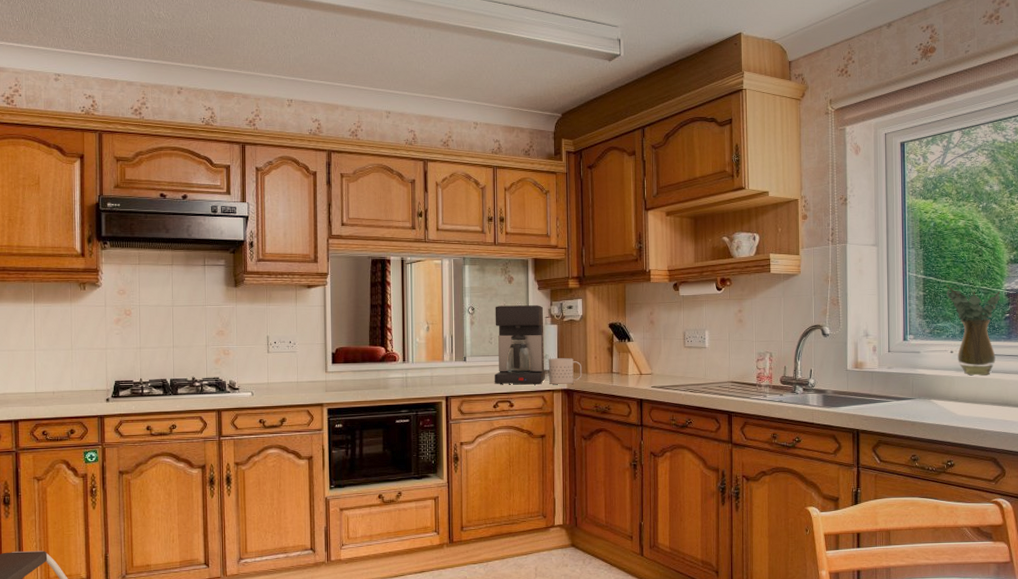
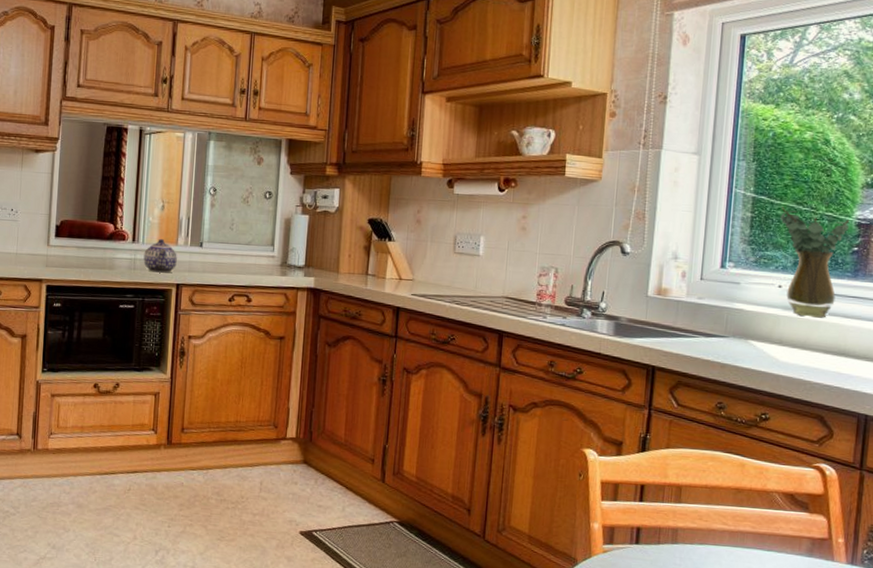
teapot: none [414,356,445,388] -> present [143,238,178,273]
coffee maker: present [495,305,546,385] -> none [232,188,295,280]
mug: present [548,358,582,385] -> none [294,252,333,284]

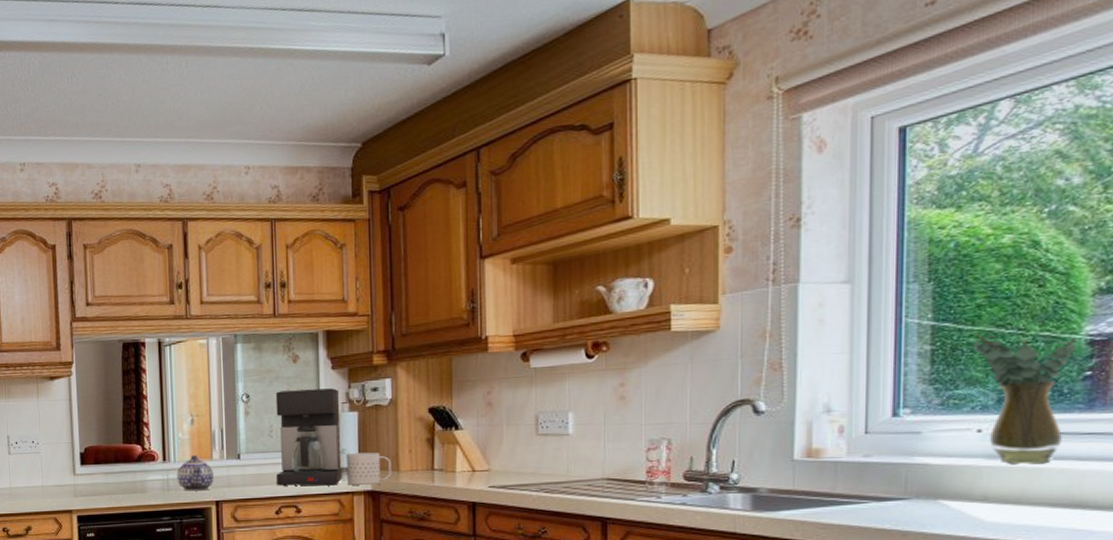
coffee maker: none [232,188,295,280] -> present [275,388,343,486]
mug: none [294,252,333,284] -> present [346,452,392,486]

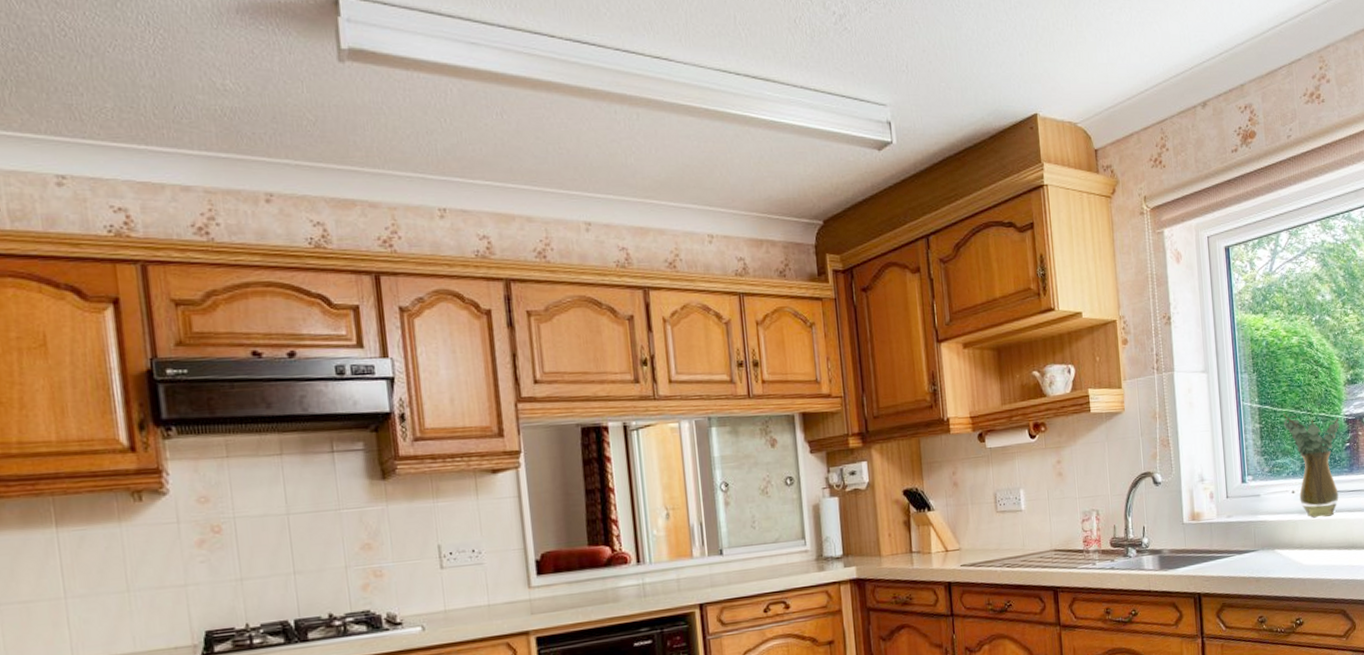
teapot: present [177,454,215,491] -> none [653,553,697,596]
coffee maker: present [275,388,343,486] -> none [755,473,829,581]
mug: present [346,452,392,486] -> none [830,538,875,575]

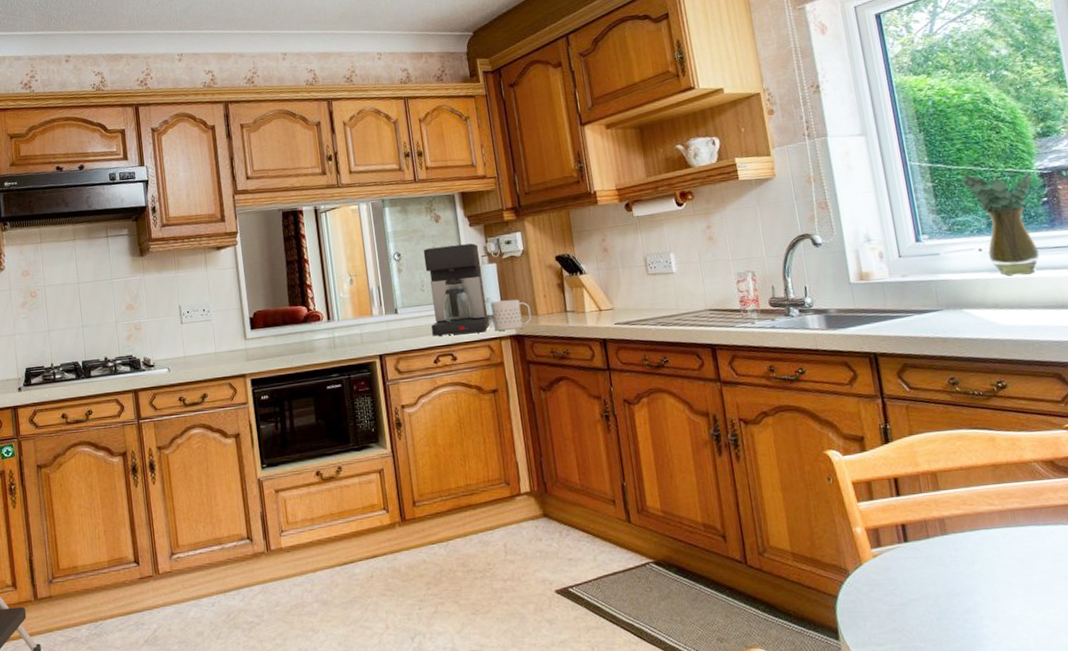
coffee maker: none [755,473,829,581] -> present [423,243,491,336]
mug: none [830,538,875,575] -> present [490,299,532,331]

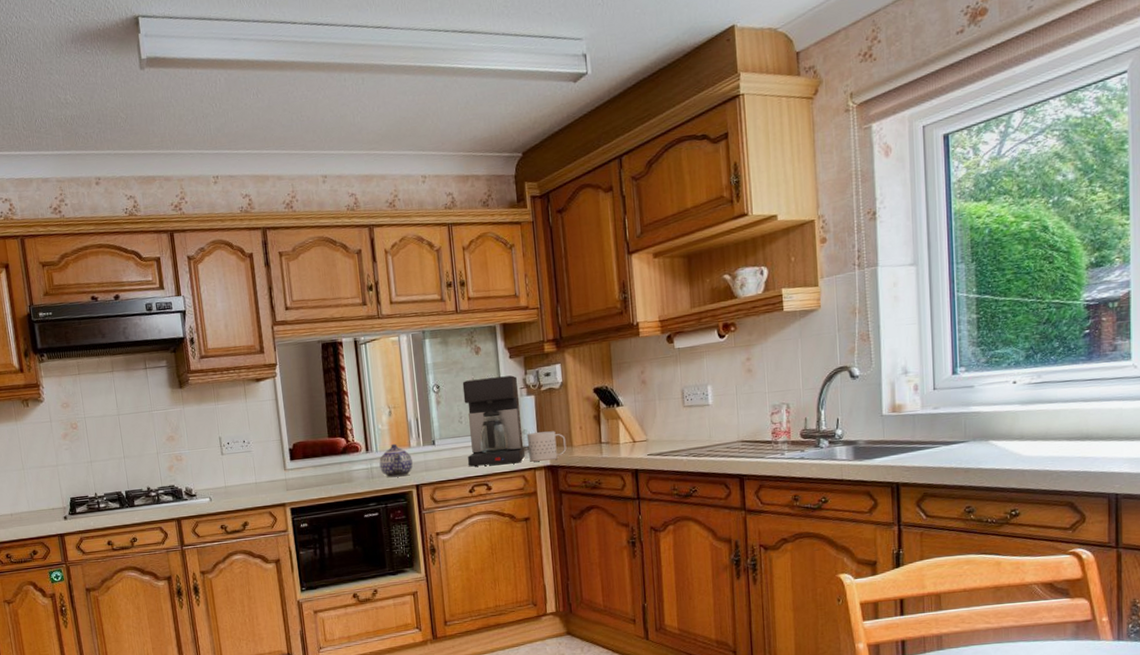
teapot: none [341,312,376,348] -> present [379,443,414,478]
vase: present [960,171,1040,276] -> none [1006,302,1078,408]

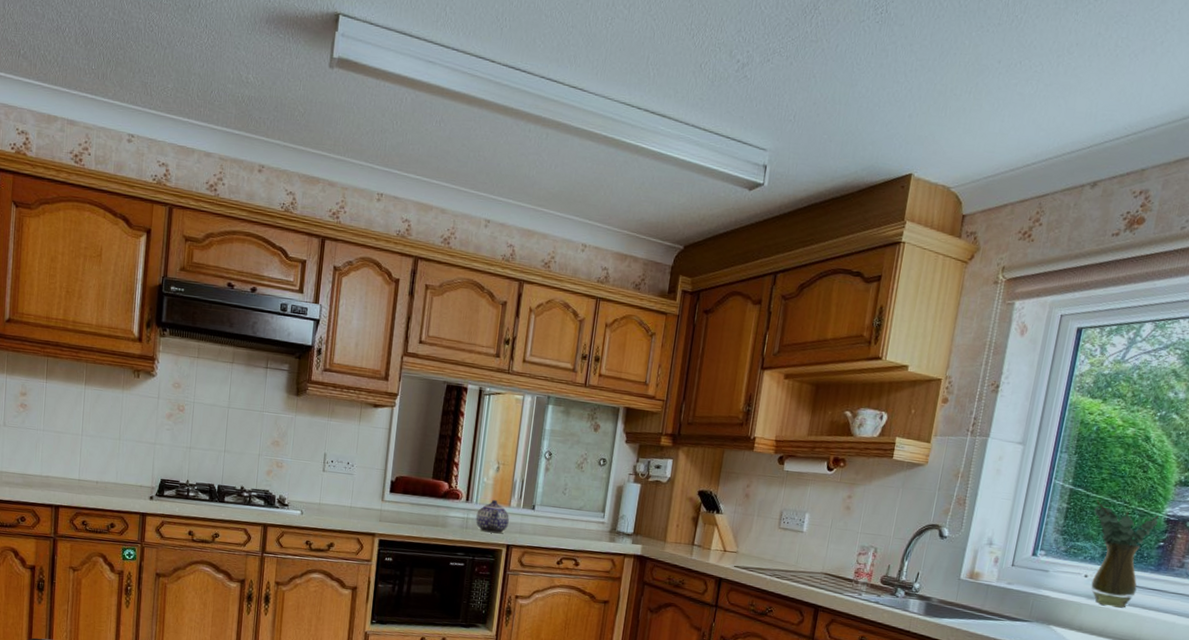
coffee maker: present [462,375,526,467] -> none [562,454,629,546]
mug: present [526,431,567,462] -> none [622,520,661,551]
vase: none [1006,302,1078,408] -> present [1090,500,1160,608]

